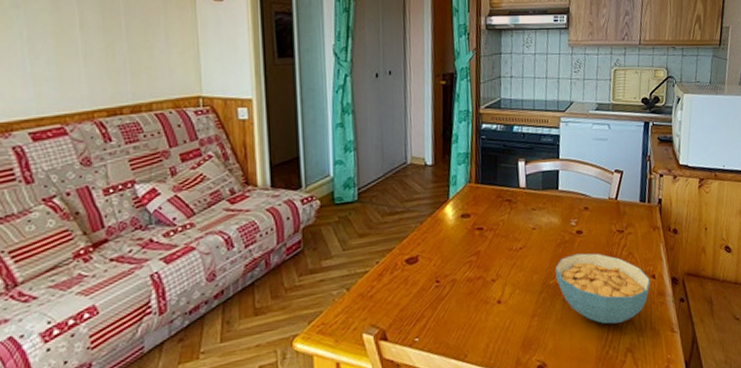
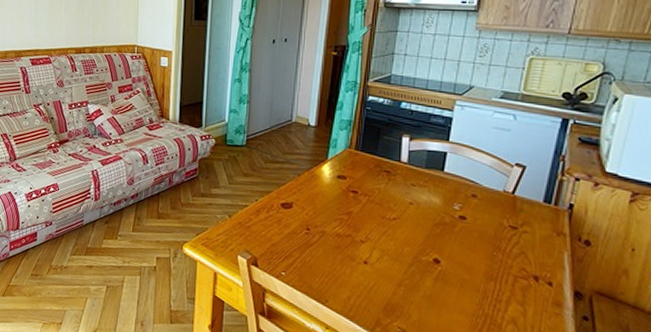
cereal bowl: present [555,253,651,324] -> none [429,237,546,320]

